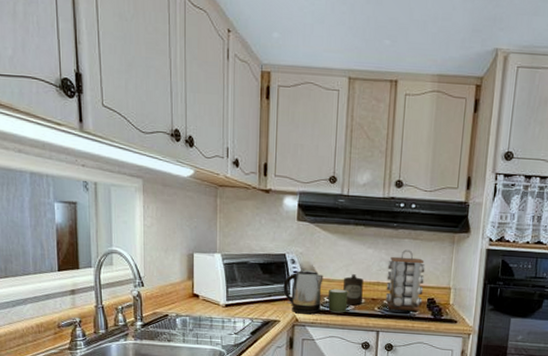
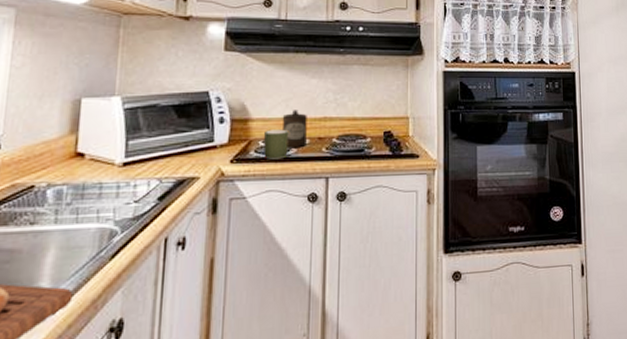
kettle: present [283,269,324,315] -> none [204,109,258,166]
spice rack: present [385,249,426,312] -> none [334,77,379,150]

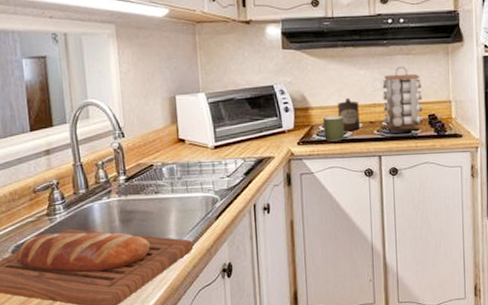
spice rack: none [334,77,379,150] -> present [382,66,423,131]

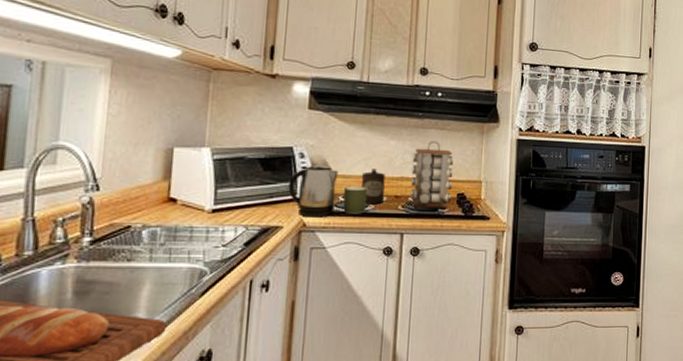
kettle: none [274,99,317,147] -> present [288,165,339,217]

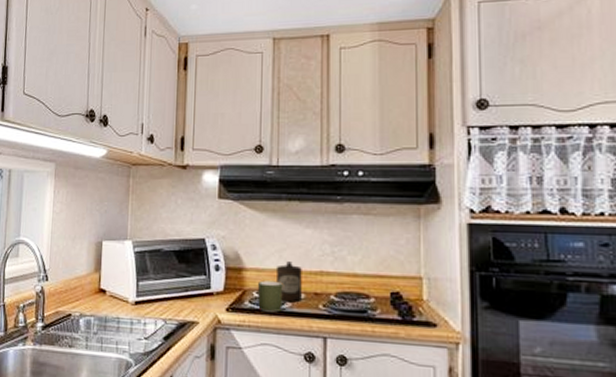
kettle: present [288,165,339,217] -> none [202,257,251,314]
spice rack: present [410,141,454,209] -> none [332,228,384,311]

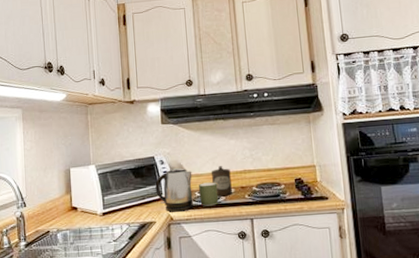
kettle: none [202,257,251,314] -> present [155,168,194,212]

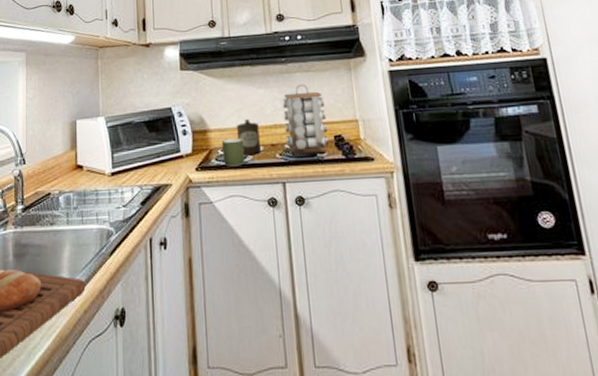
kettle: present [155,168,194,212] -> none [172,121,216,173]
spice rack: none [251,135,291,195] -> present [282,84,329,155]

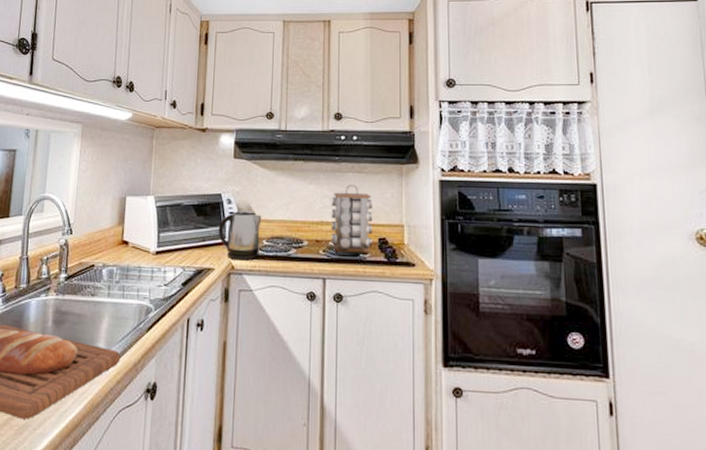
kettle: none [172,121,216,173] -> present [218,210,262,261]
mug: present [222,138,245,167] -> none [267,230,289,258]
canister: present [236,119,261,156] -> none [283,213,305,249]

